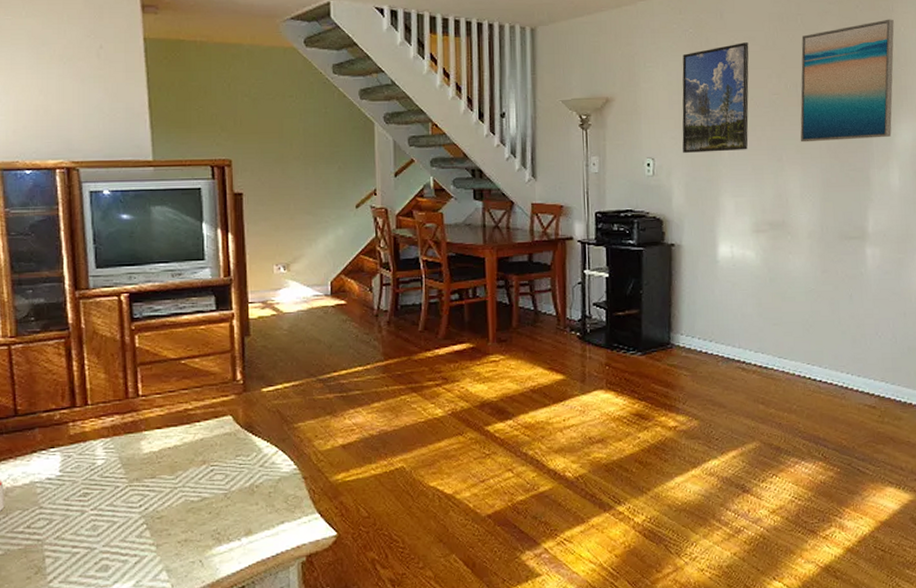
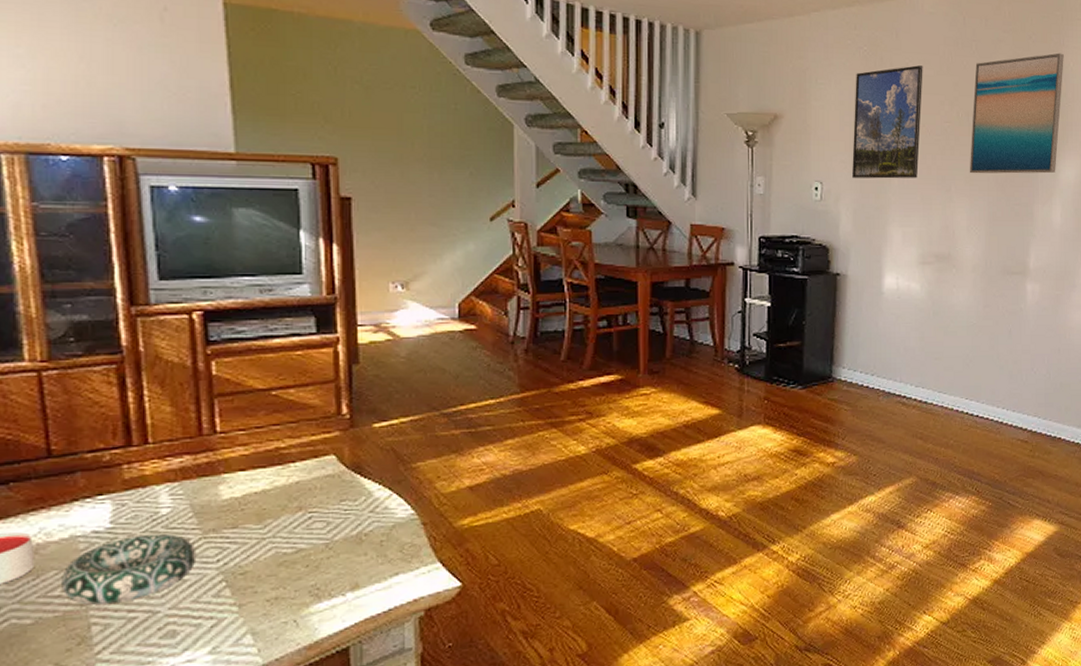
decorative bowl: none [24,481,124,540] -> present [62,533,197,605]

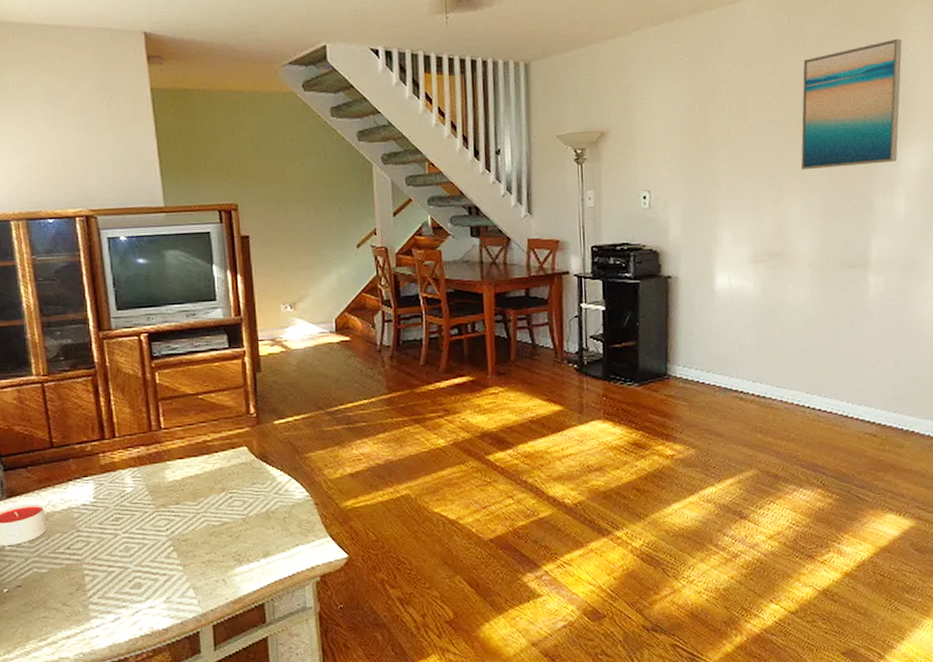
decorative bowl: present [62,533,197,605] -> none [64,507,152,560]
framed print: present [852,65,923,179] -> none [678,69,748,184]

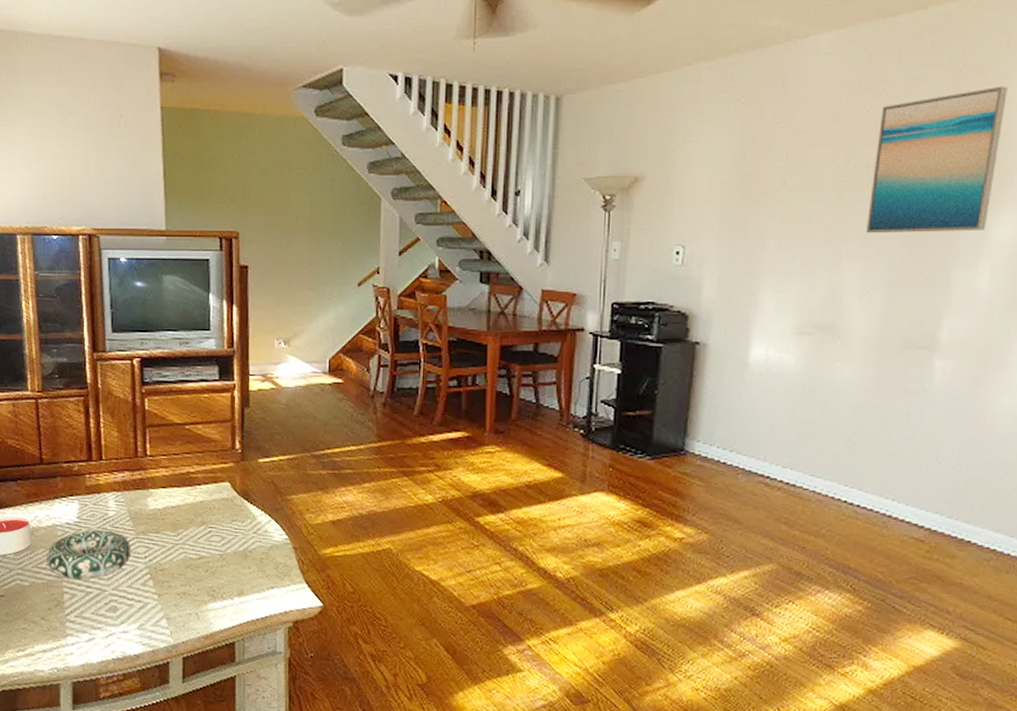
decorative bowl: none [64,507,152,560] -> present [47,530,131,580]

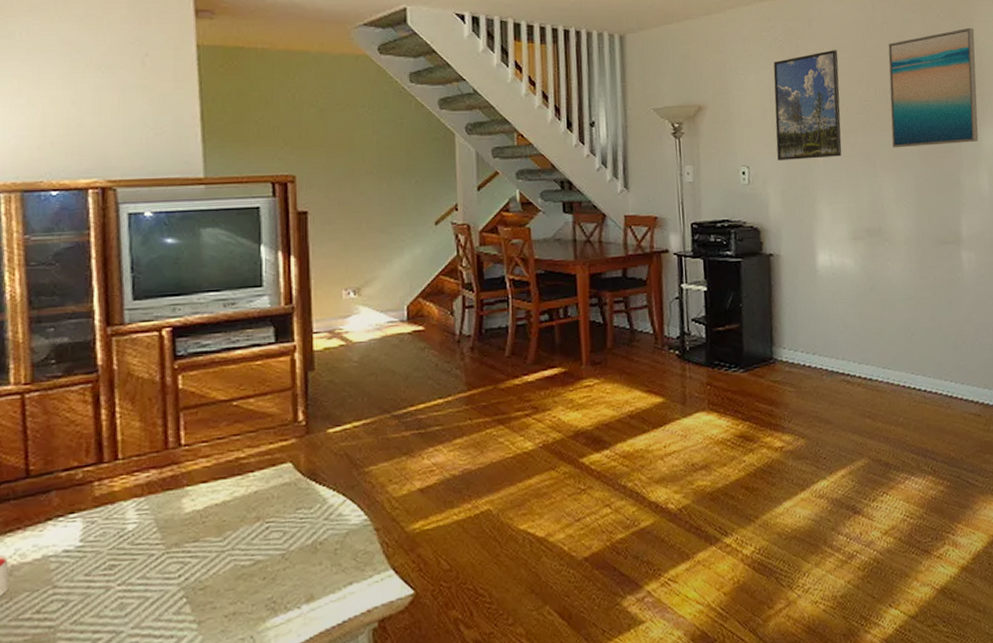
decorative bowl: present [47,530,131,580] -> none [32,550,160,627]
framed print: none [720,114,813,241] -> present [773,50,842,160]

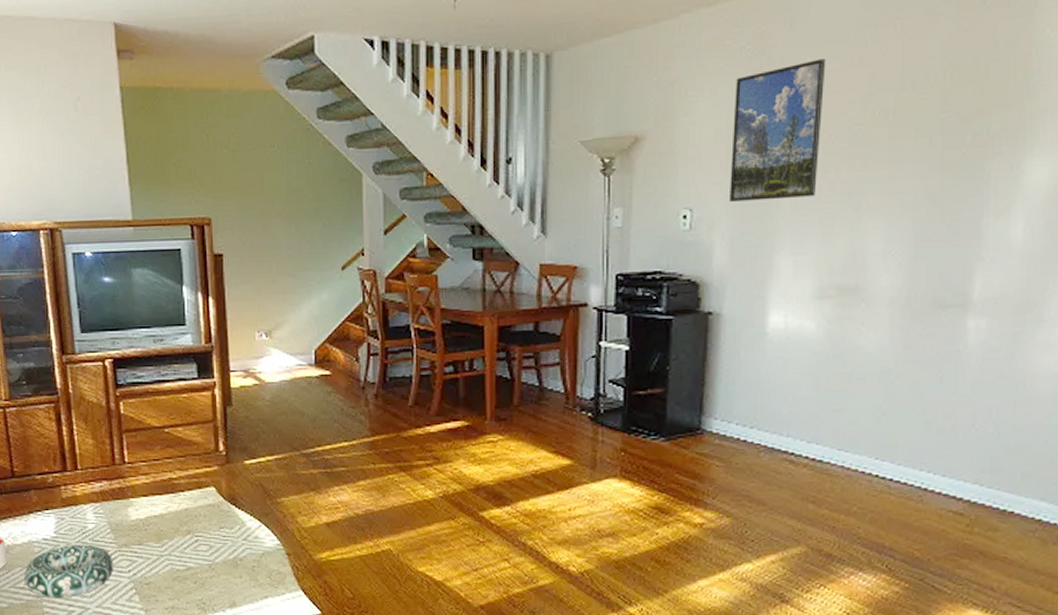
decorative bowl: none [32,550,160,627] -> present [24,544,114,598]
wall art: present [888,27,979,148] -> none [889,17,1036,186]

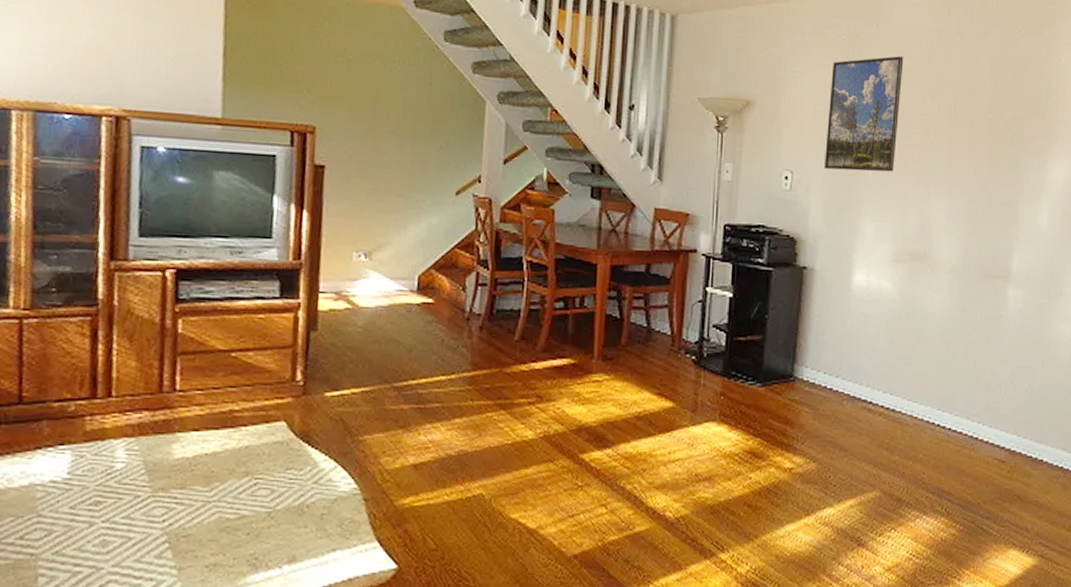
decorative bowl: present [24,544,114,598] -> none [15,488,145,555]

